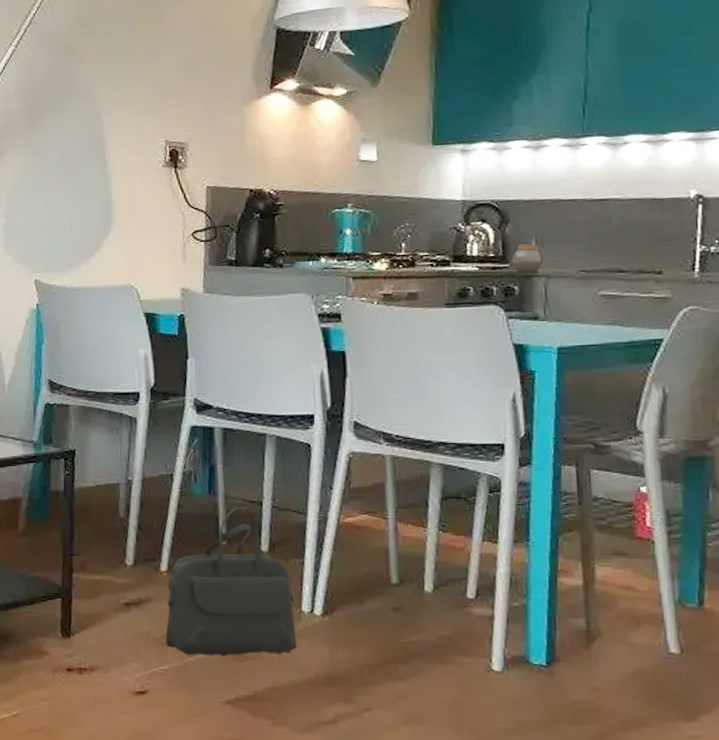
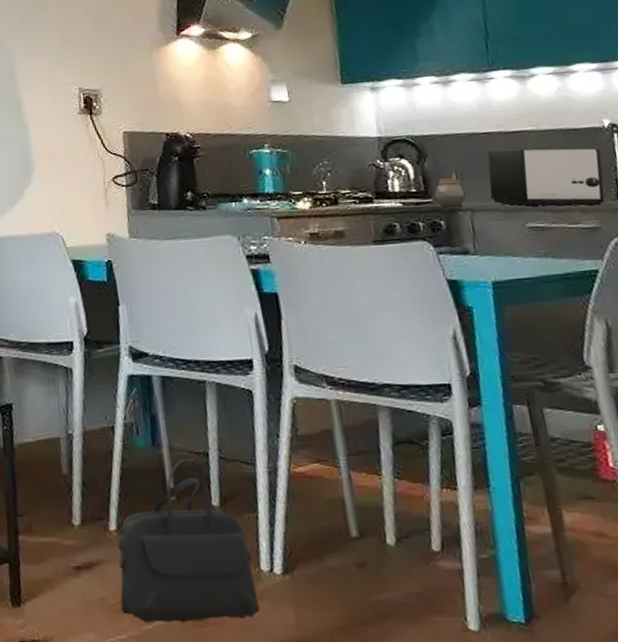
toaster: none [567,217,684,277] -> present [487,148,605,207]

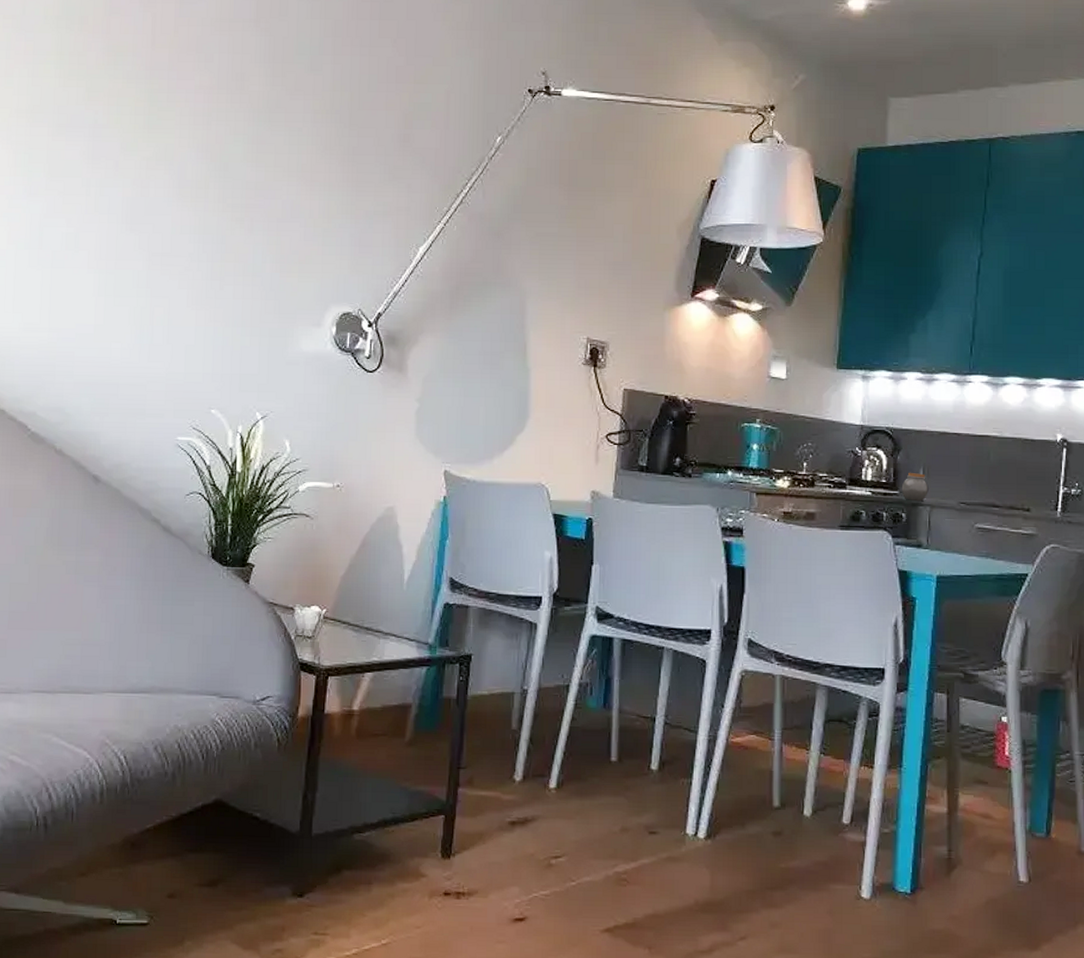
handbag: present [117,459,260,622] -> none [549,722,680,880]
toaster: present [487,148,605,207] -> none [950,450,1050,514]

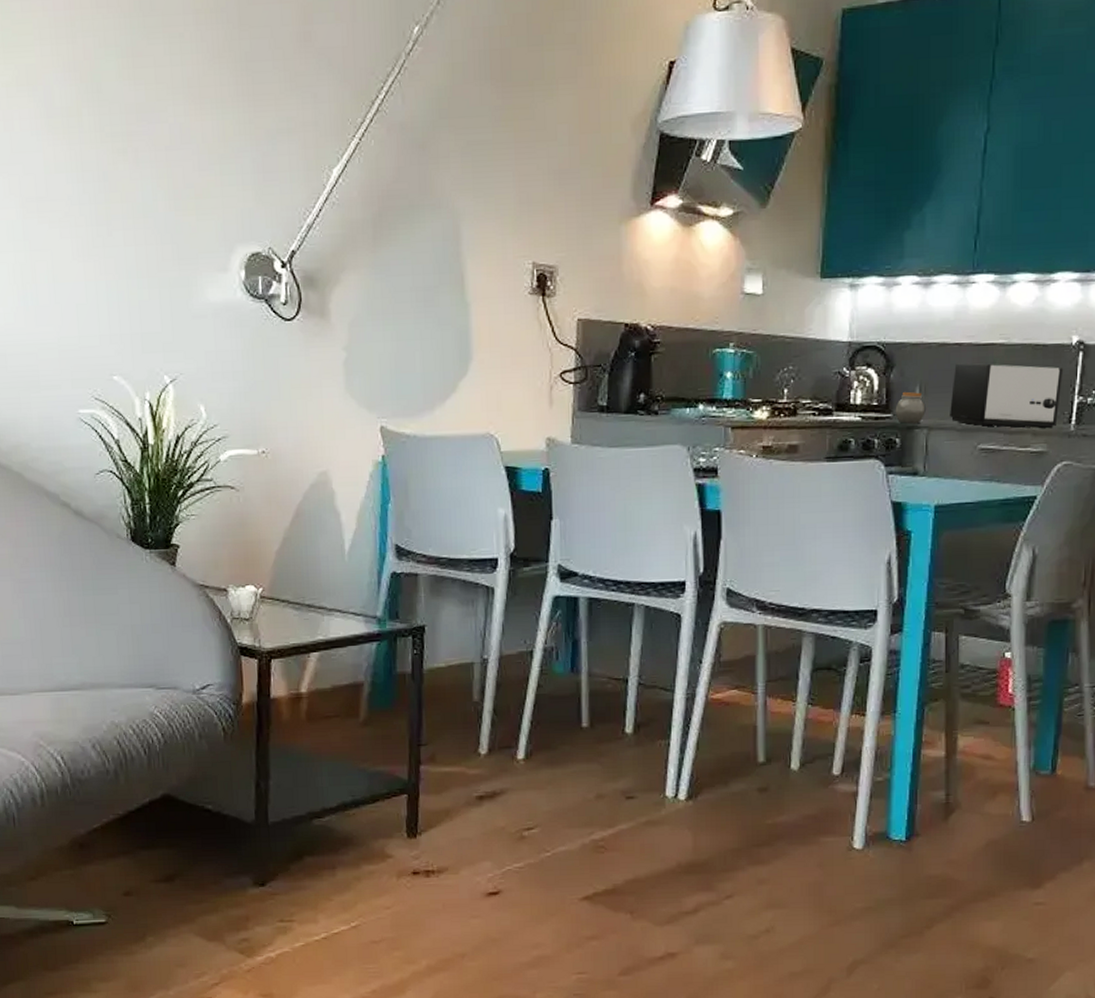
toaster: none [950,450,1050,514] -> present [950,363,1064,429]

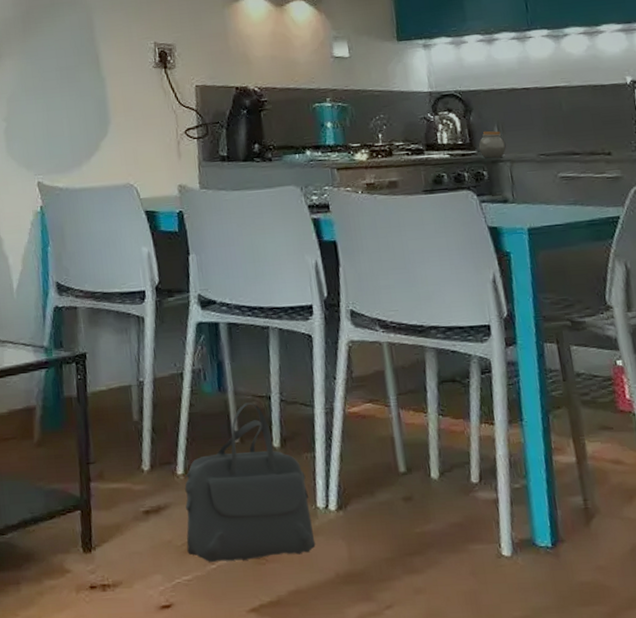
handbag: none [521,685,660,850] -> present [184,402,316,562]
toaster: present [950,363,1064,429] -> none [525,103,626,158]

